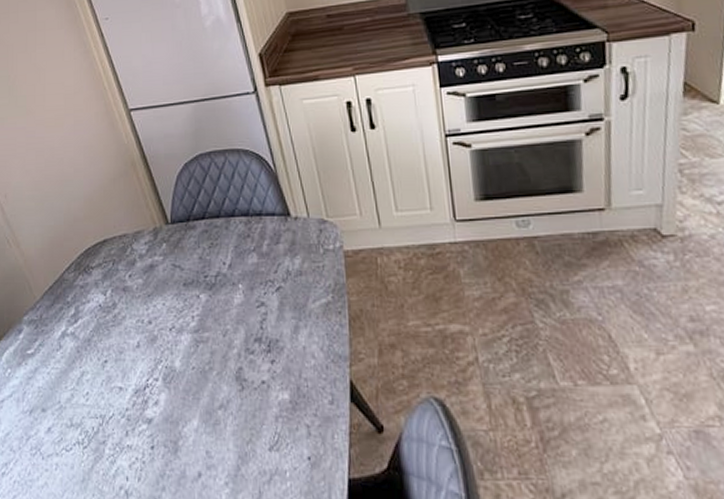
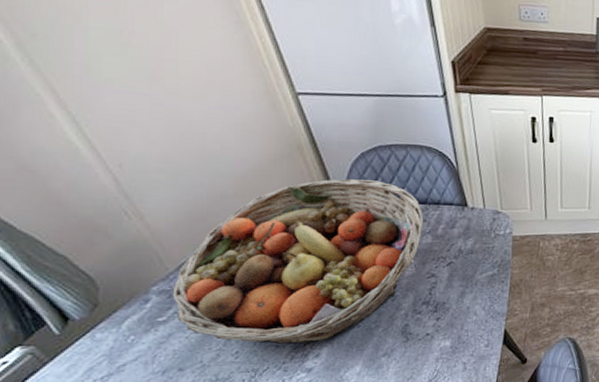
fruit basket: none [38,192,248,386] -> present [172,179,424,344]

